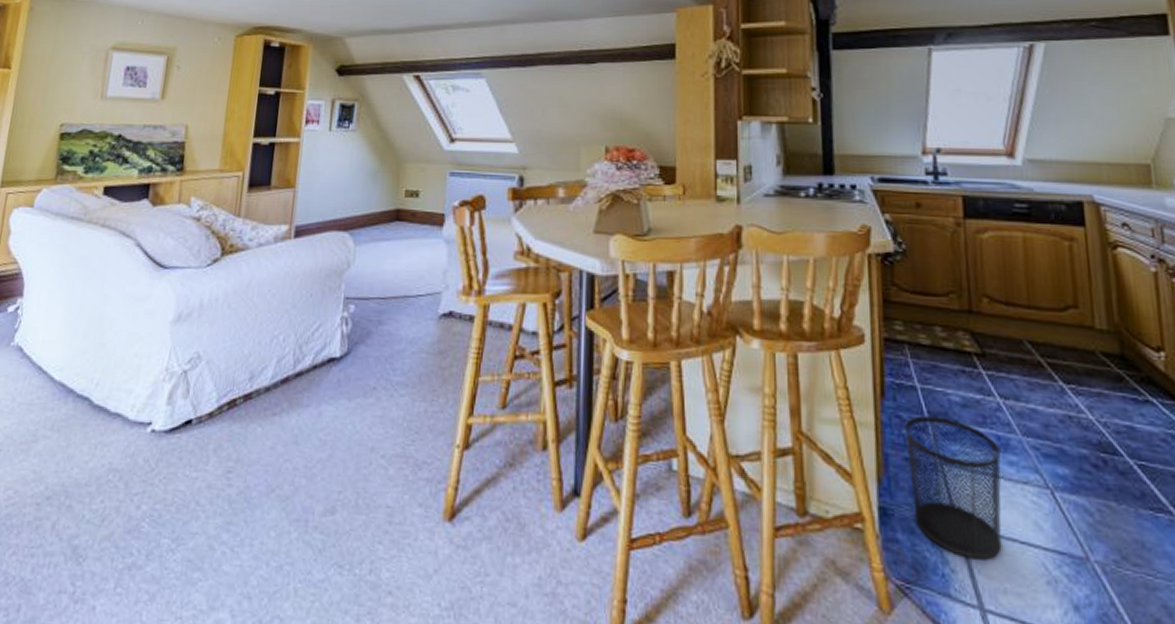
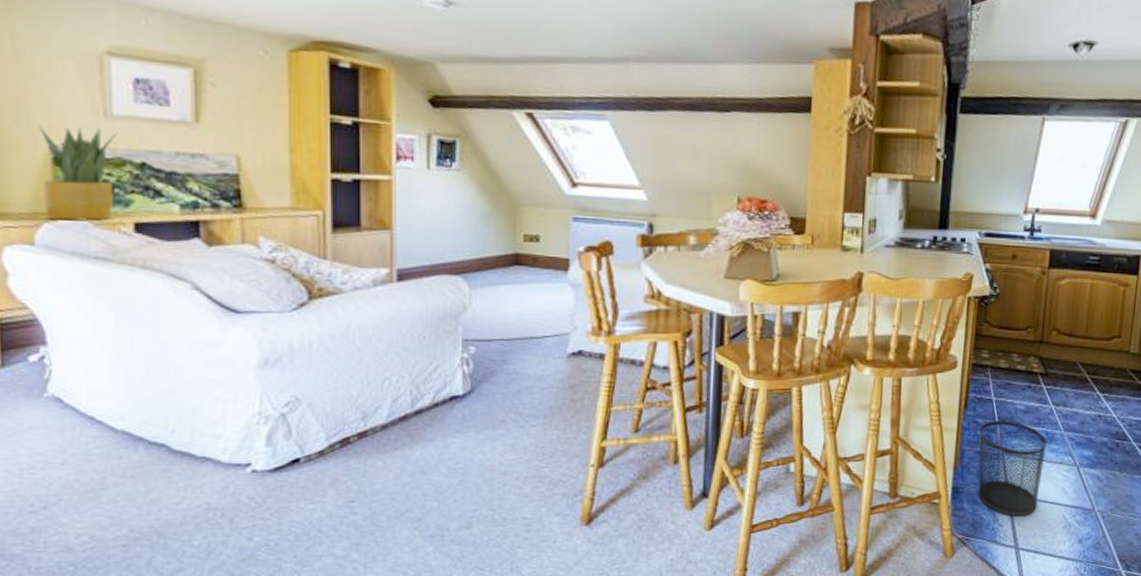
planter: none [46,107,107,186] -> present [38,127,118,221]

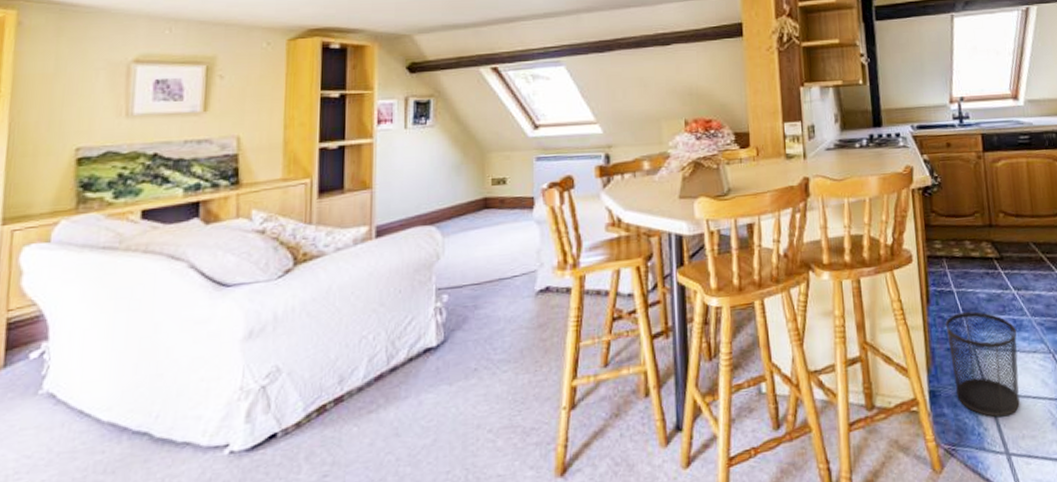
planter: present [38,127,118,221] -> none [64,127,136,216]

